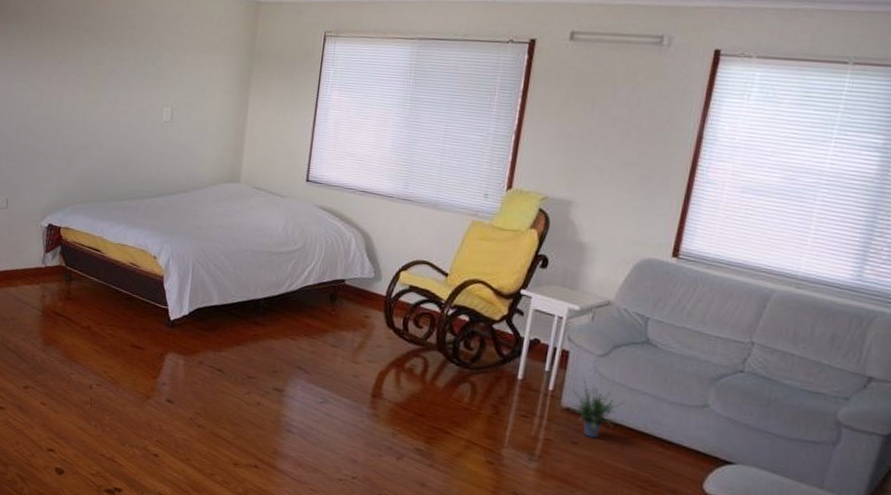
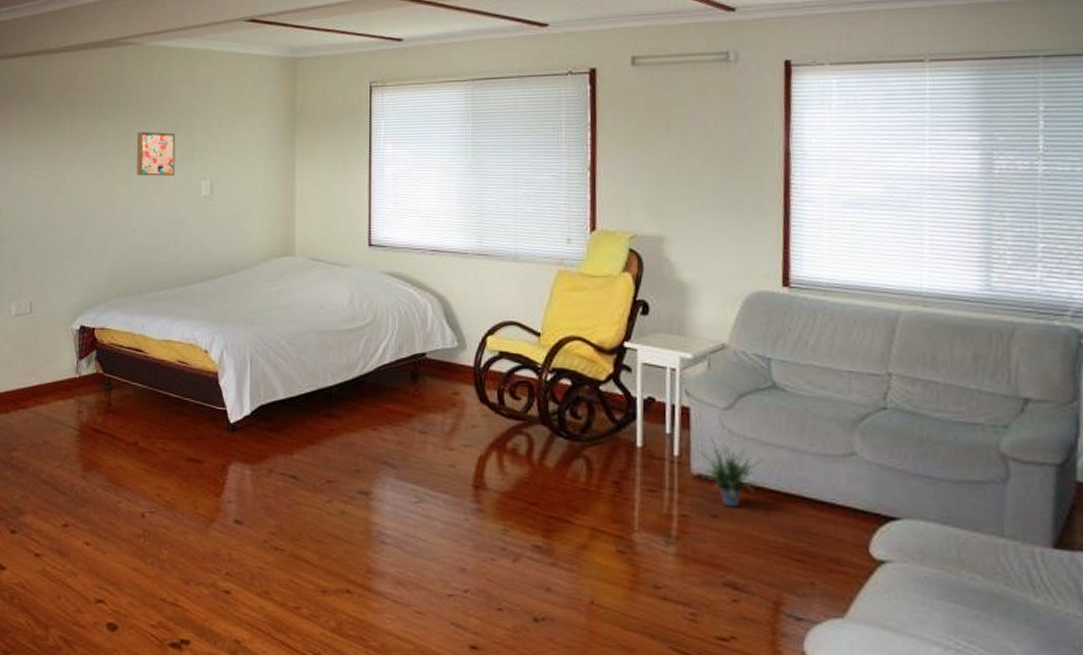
wall art: none [106,57,144,100] -> present [136,132,176,176]

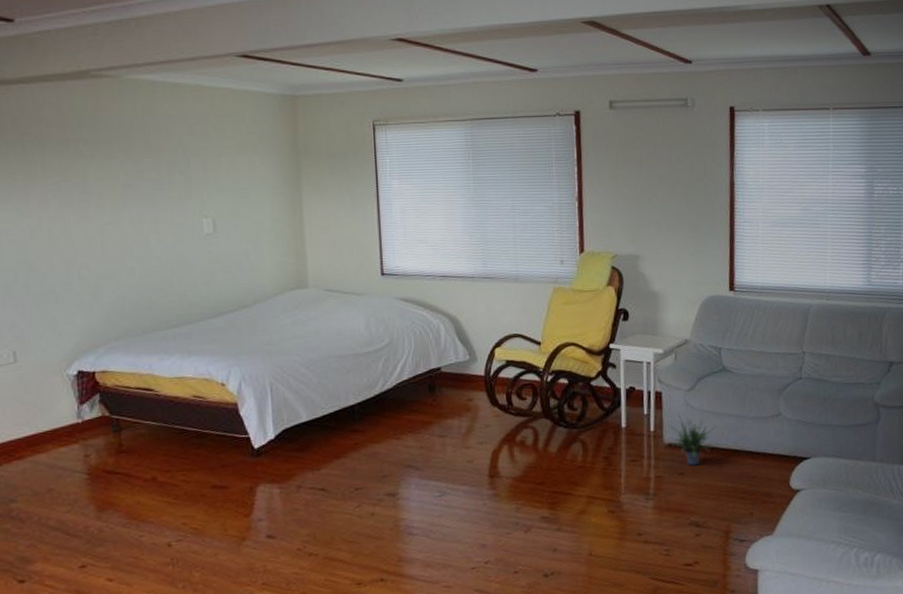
wall art: present [136,132,176,176] -> none [123,169,172,216]

